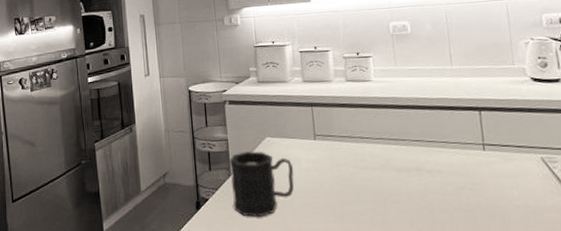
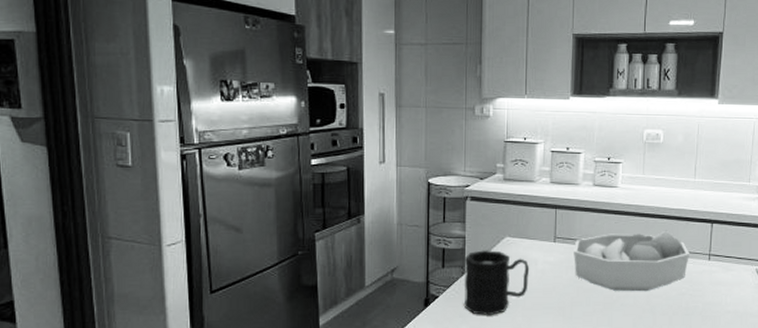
fruit bowl: none [335,121,461,188] -> present [574,230,689,292]

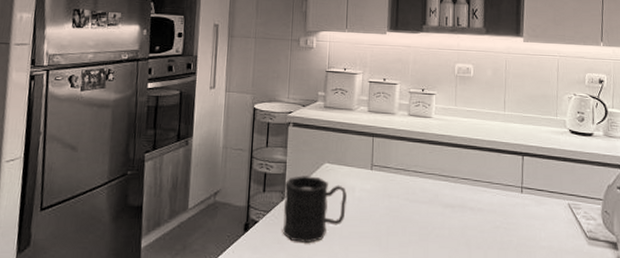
fruit bowl: present [574,230,689,292] -> none [390,161,502,224]

